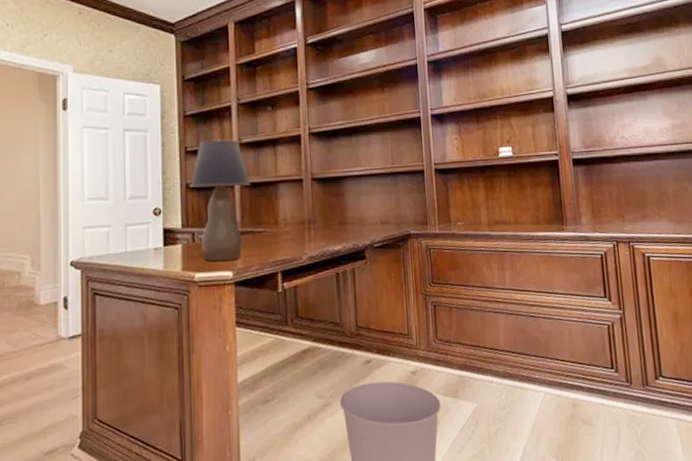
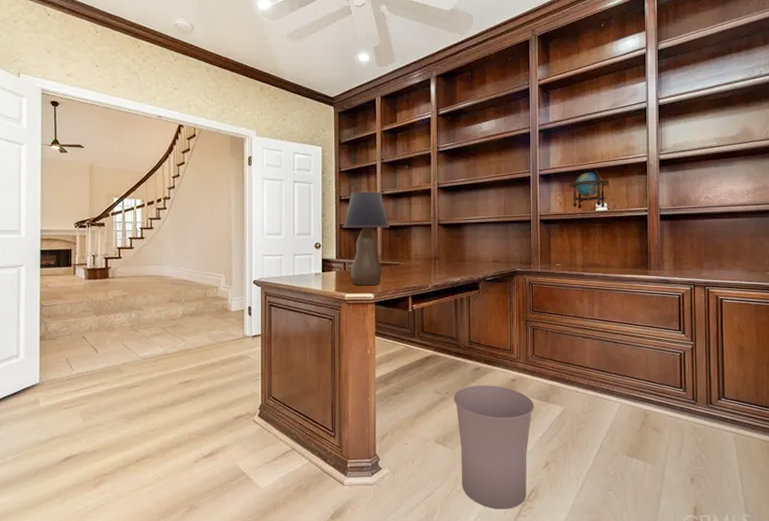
globe: none [466,105,513,154] -> present [569,167,610,209]

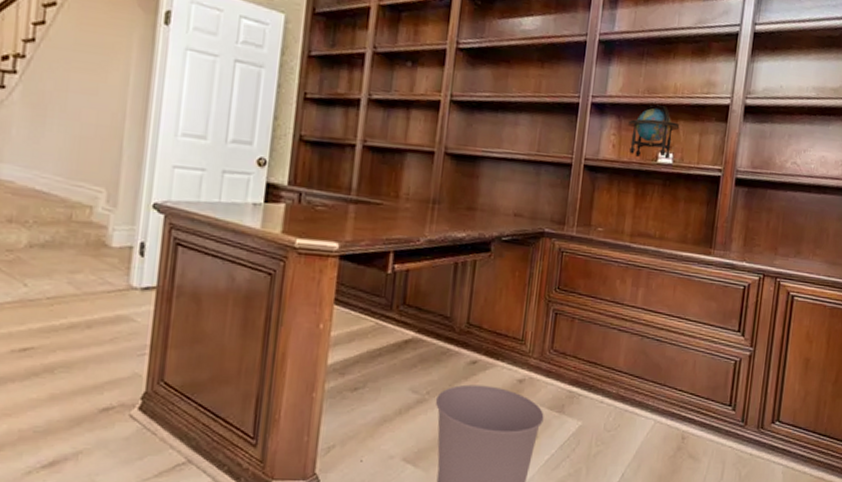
table lamp: present [342,190,389,286] -> none [303,88,374,231]

